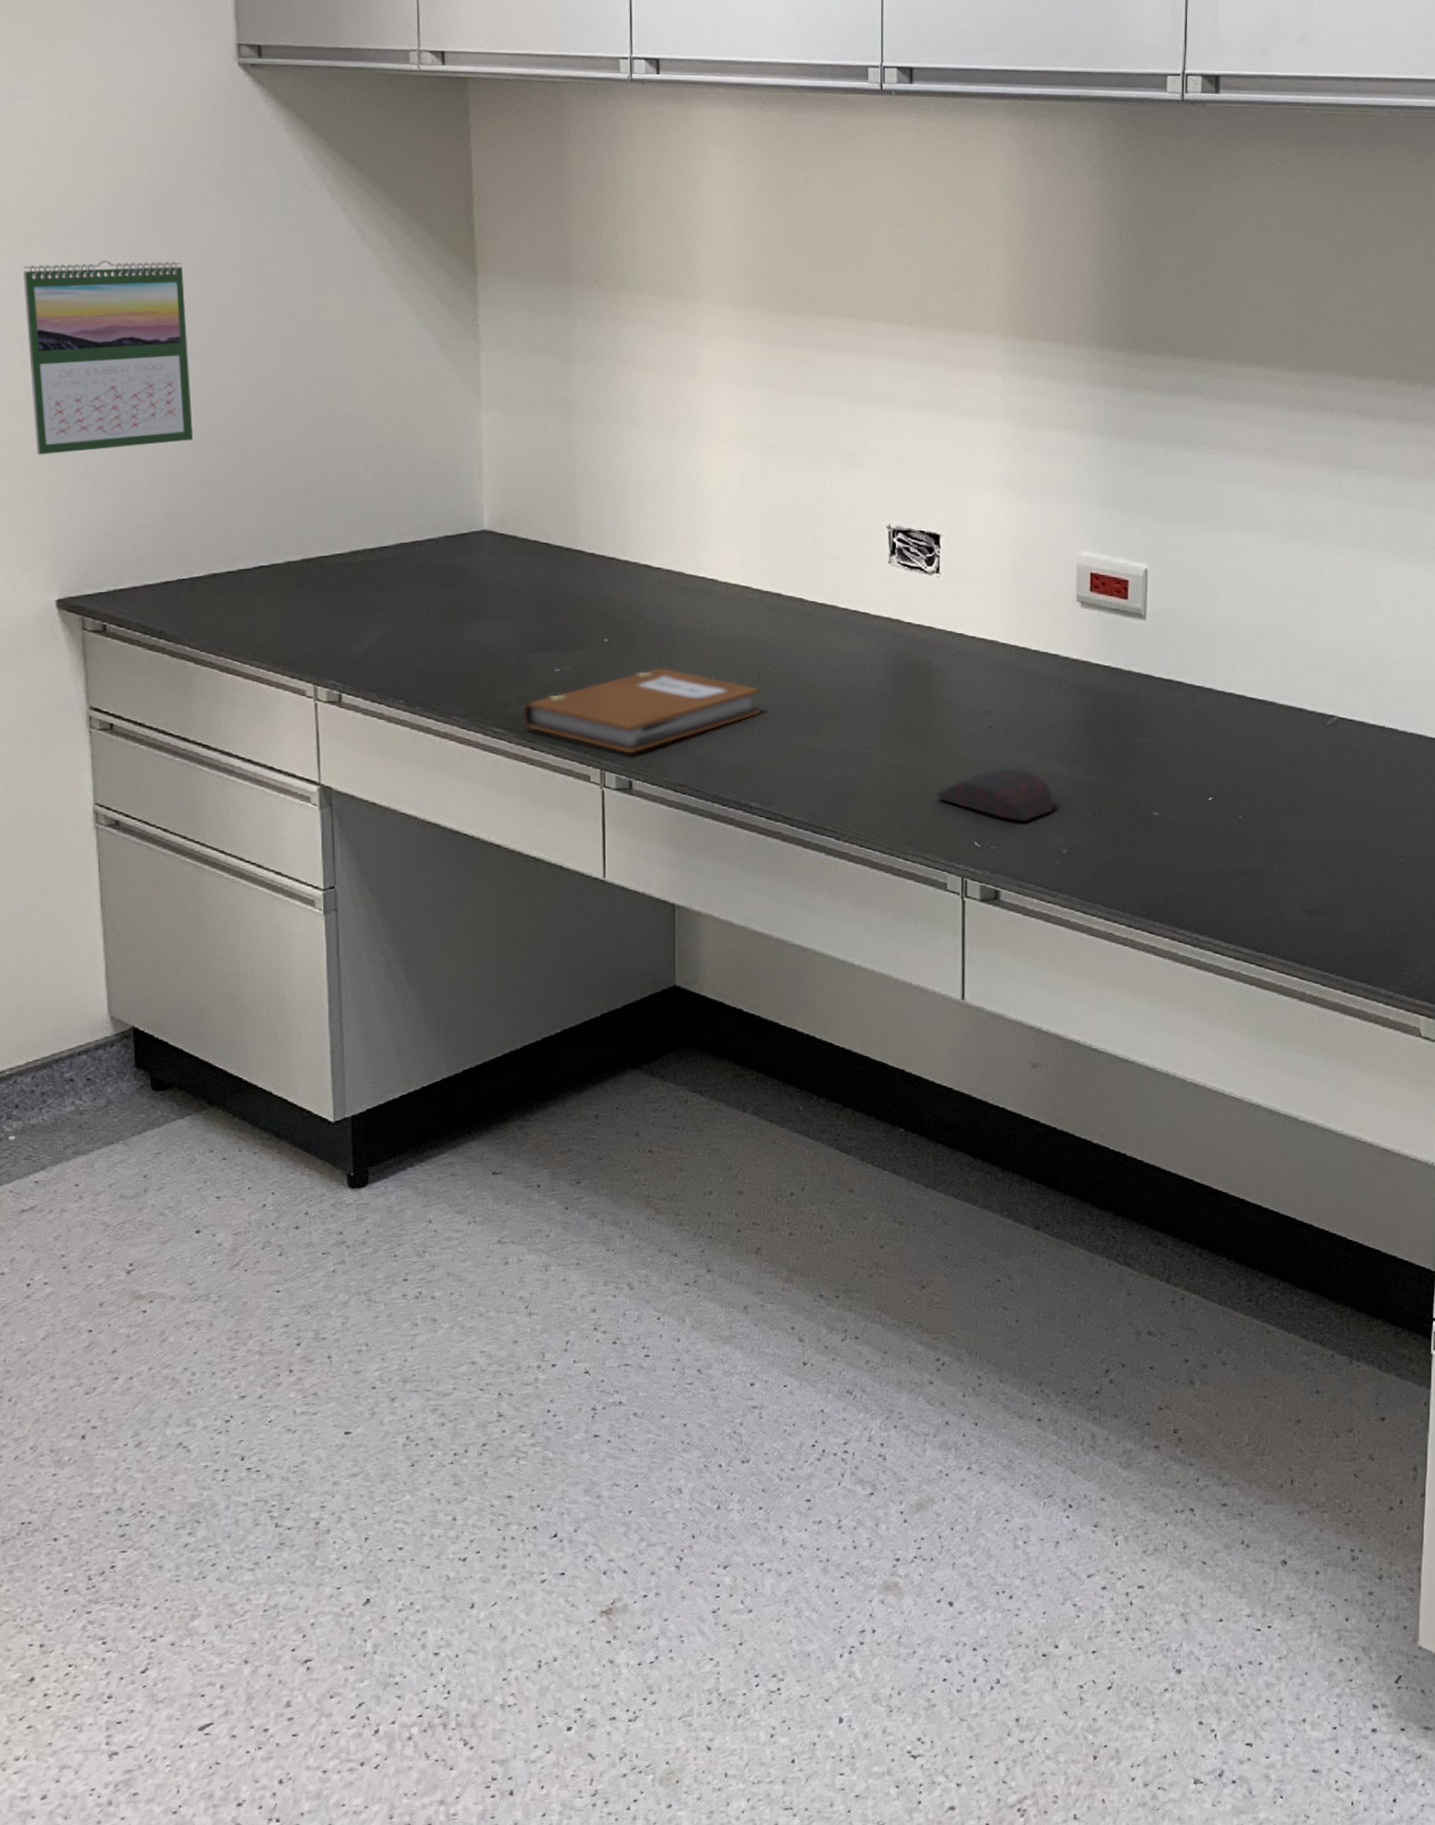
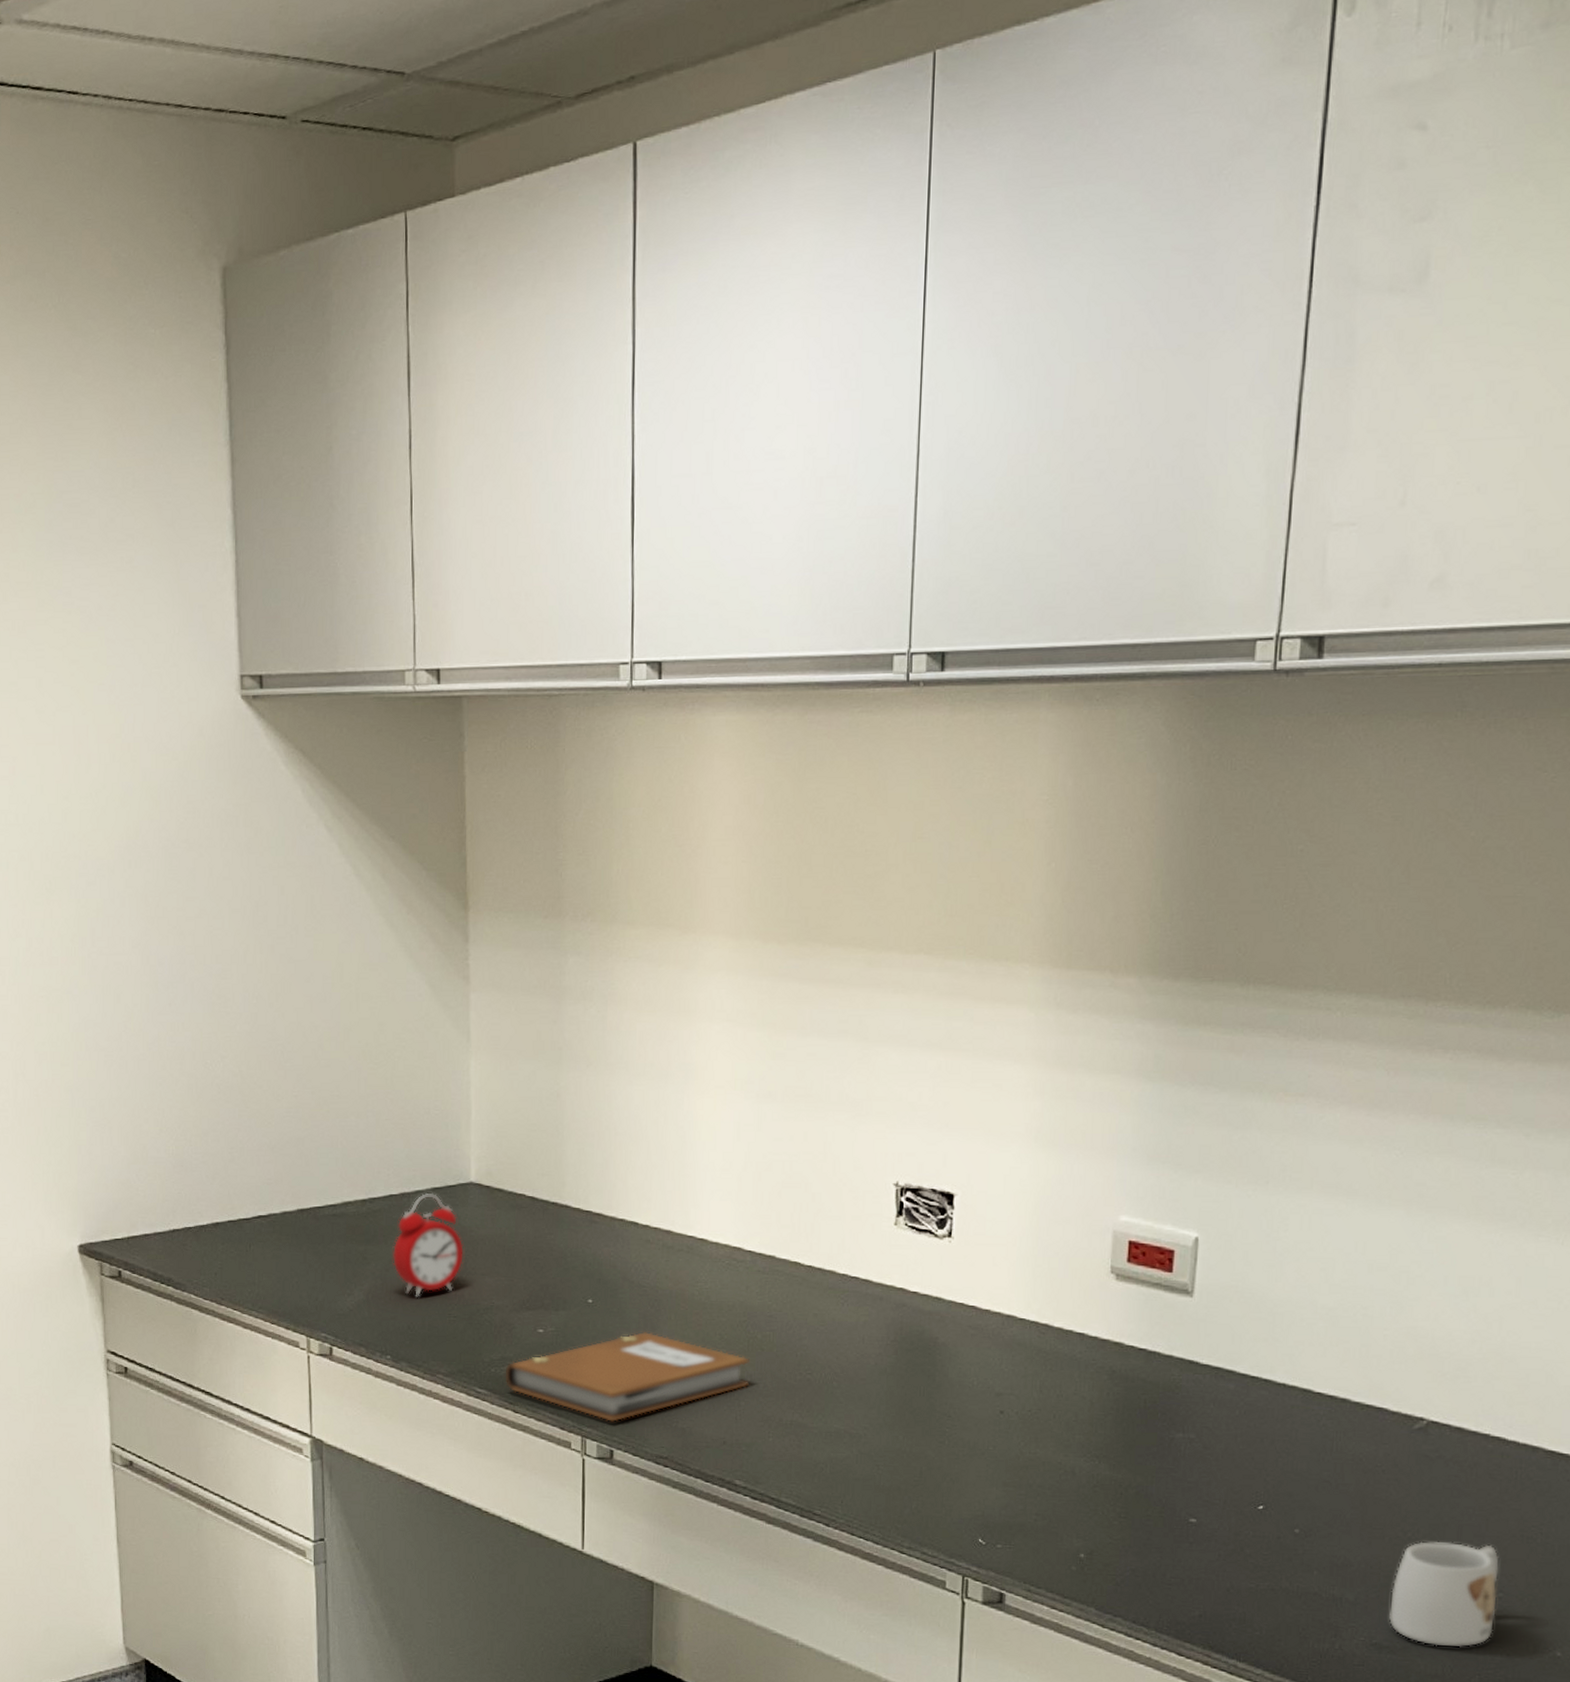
calendar: present [23,260,194,455] -> none [48,905,199,1103]
alarm clock: none [405,540,478,642] -> present [393,1192,464,1297]
computer mouse: present [936,767,1054,822] -> none [938,1458,1073,1521]
mug: none [1317,818,1399,908] -> present [1388,1541,1499,1648]

